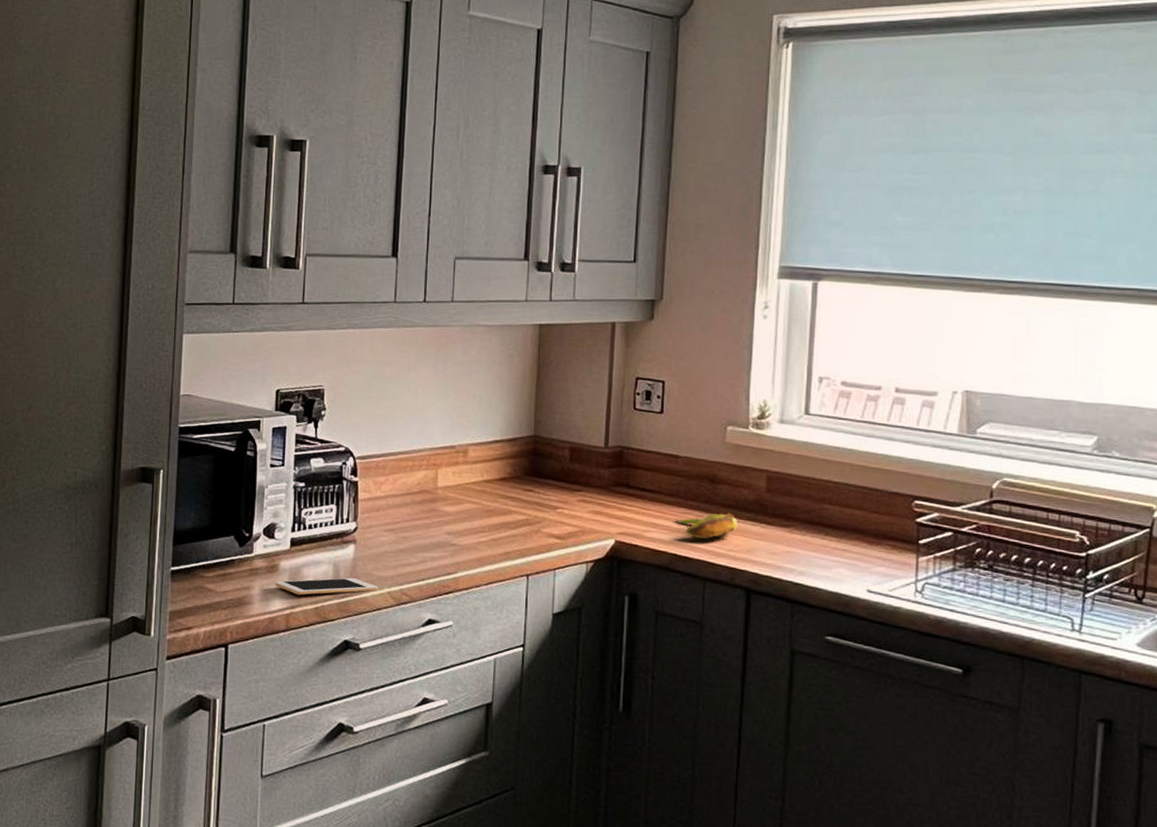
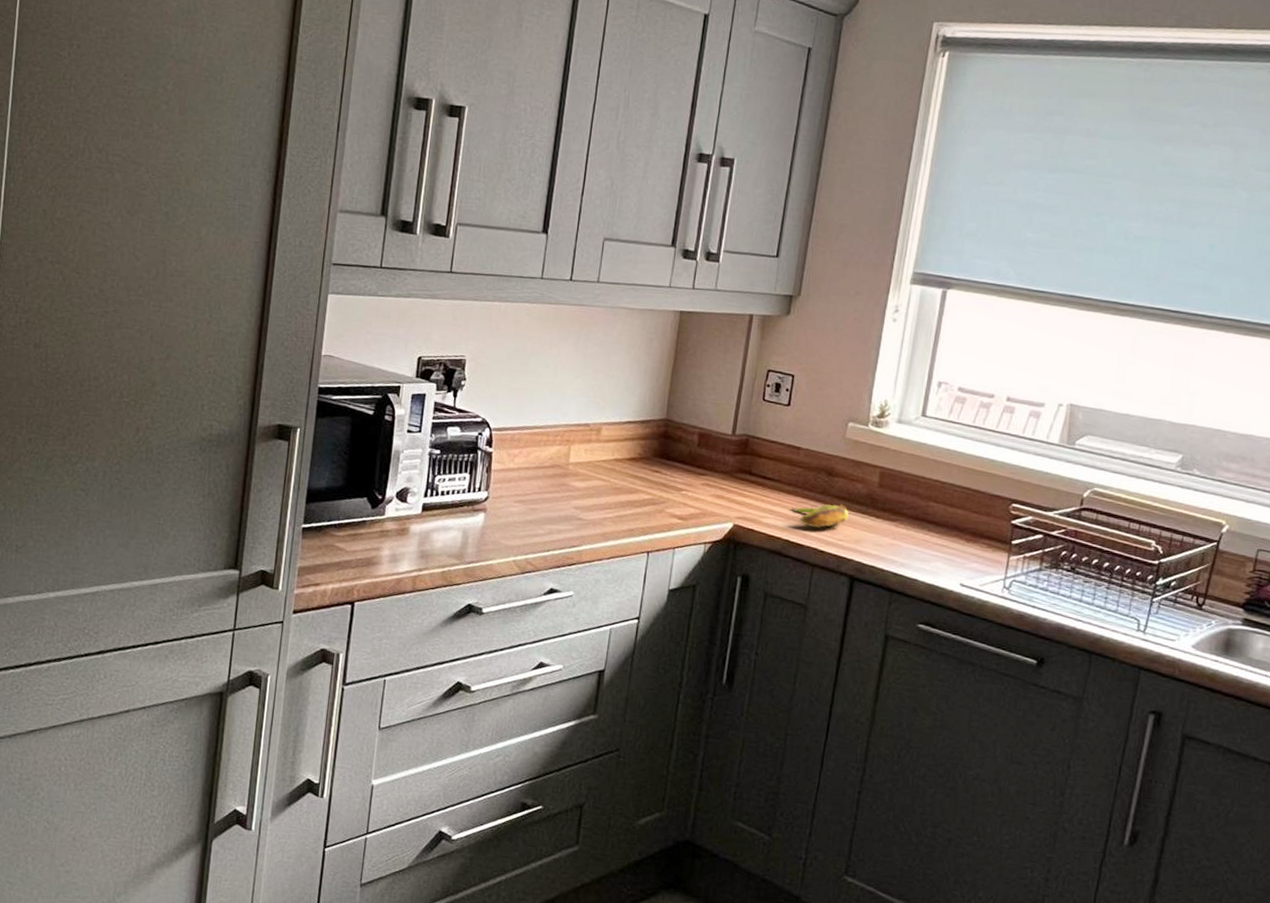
cell phone: present [275,577,378,595] -> none [404,544,504,559]

